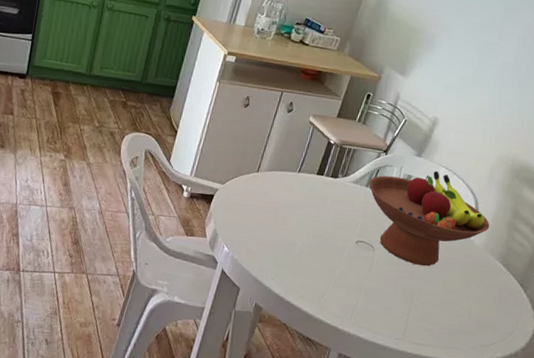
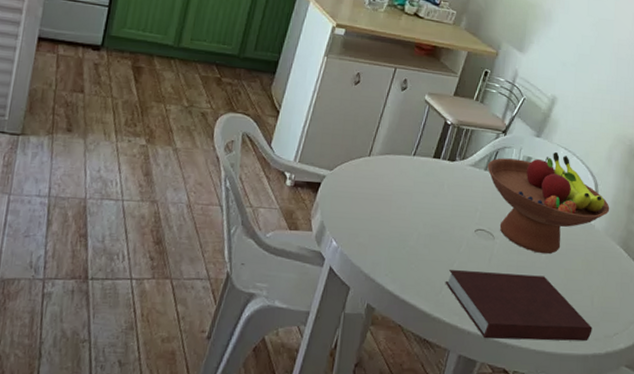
notebook: none [327,277,470,349] -> present [445,270,593,342]

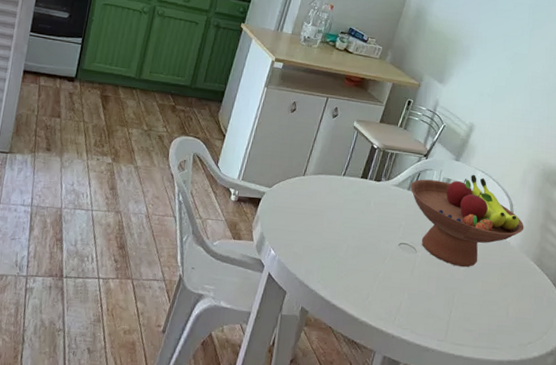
notebook: present [445,270,593,342] -> none [371,279,508,349]

